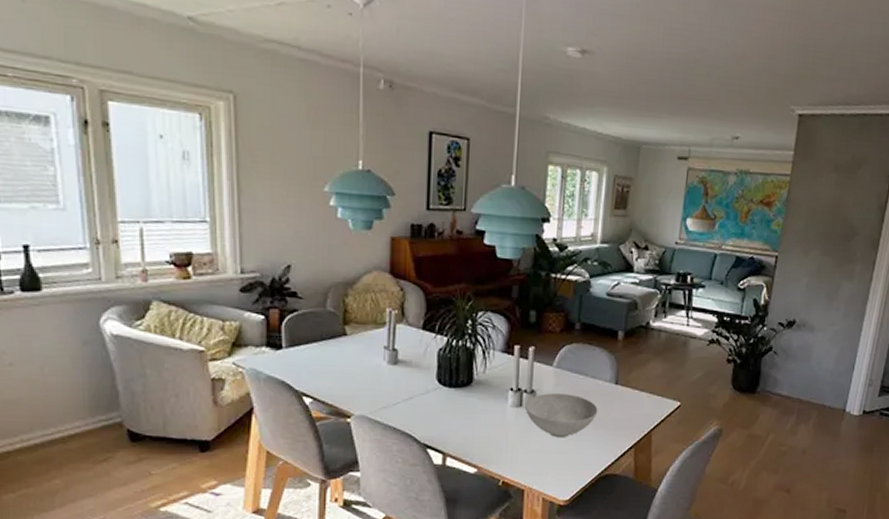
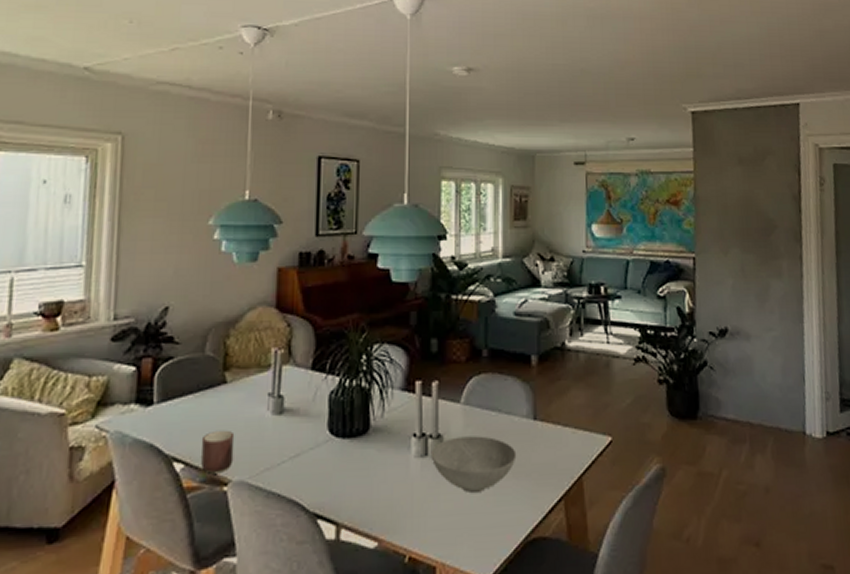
mug: none [326,373,356,408] -> present [200,430,235,474]

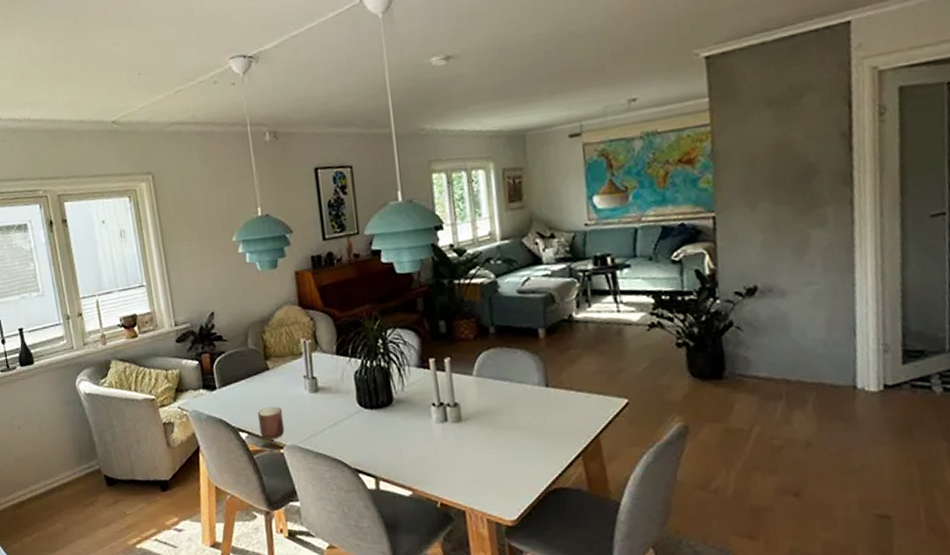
bowl: present [430,436,517,494] -> none [450,403,532,452]

